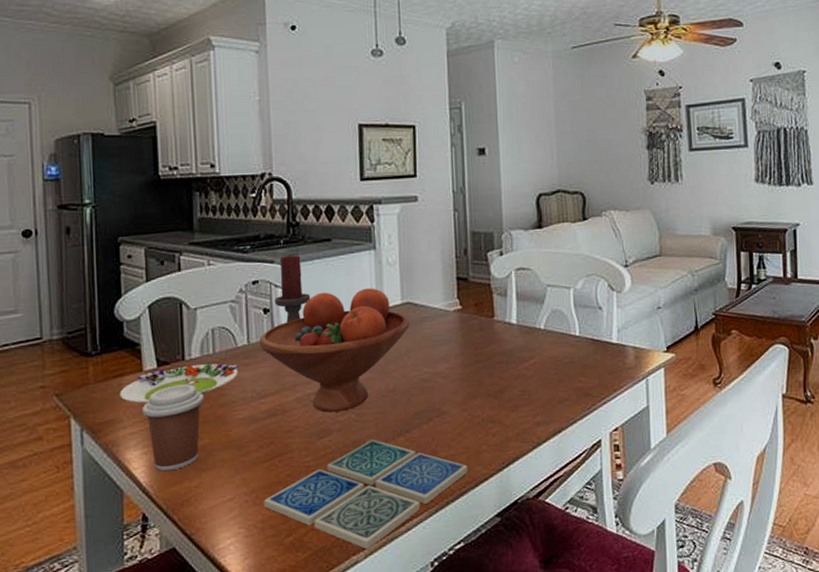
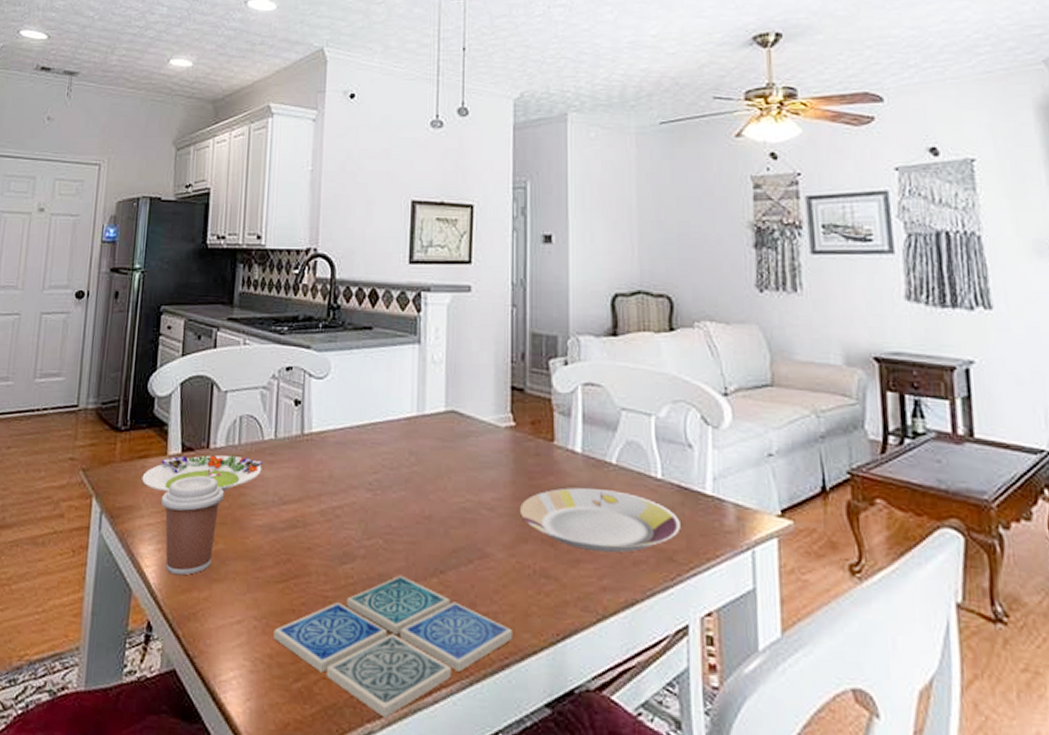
fruit bowl: present [259,288,410,413] -> none [286,387,453,535]
candle holder: present [274,254,311,323] -> none [307,341,346,420]
plate: none [469,349,594,397] -> present [520,488,681,553]

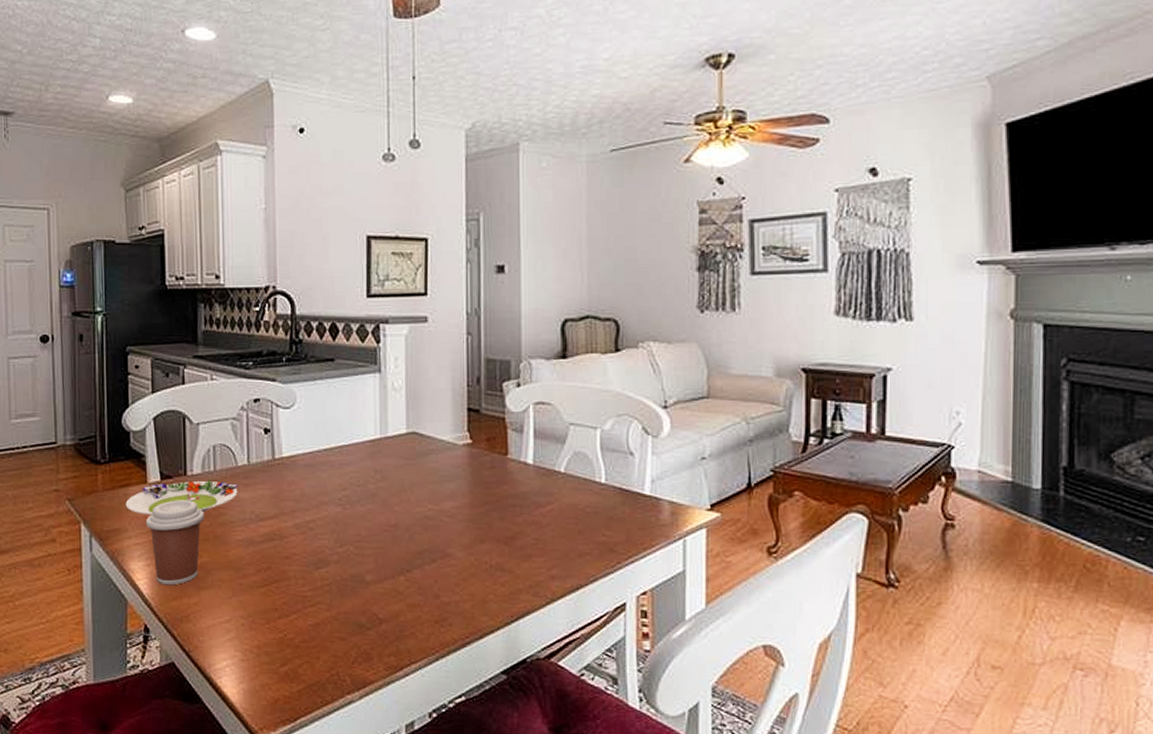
drink coaster: present [273,575,513,718] -> none [260,575,473,690]
plate: present [520,488,681,553] -> none [478,495,621,548]

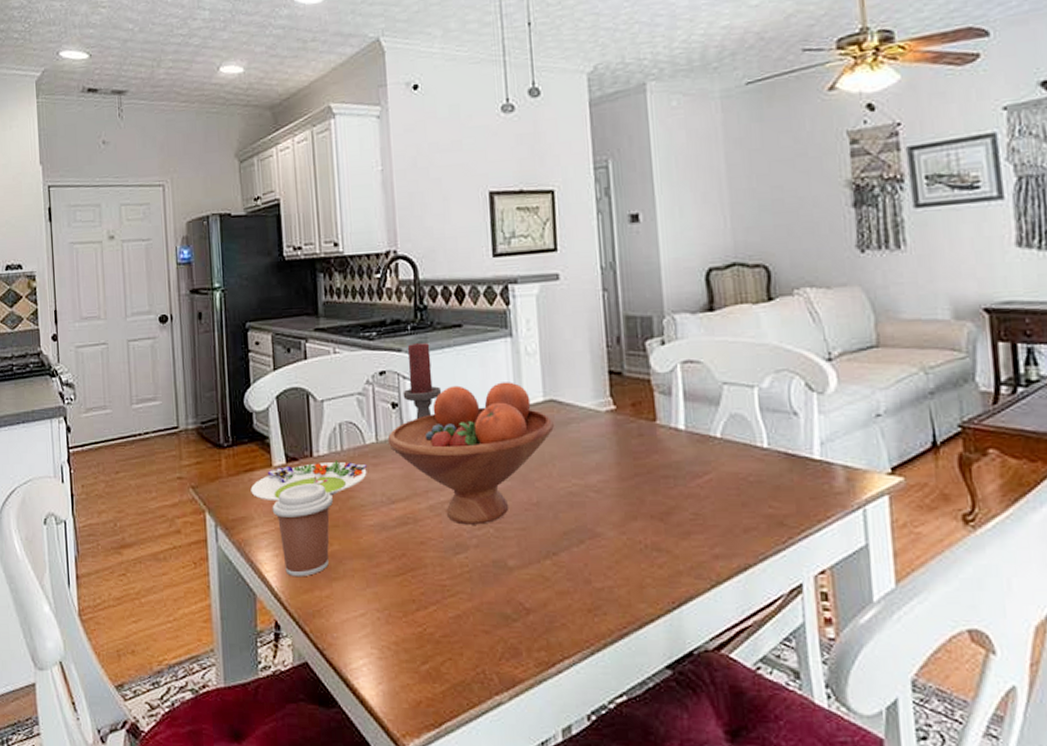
fruit bowl: none [259,414,414,543] -> present [387,382,554,525]
candle holder: none [275,373,312,445] -> present [403,342,442,420]

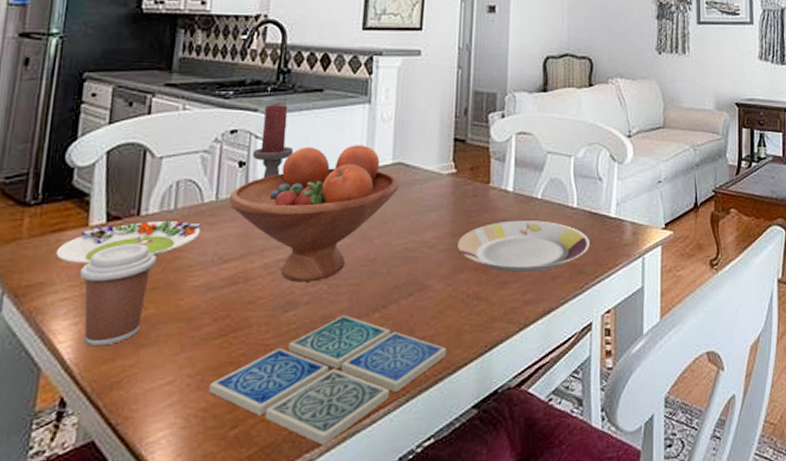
drink coaster: none [397,560,630,690] -> present [209,315,447,446]
plate: none [627,463,790,523] -> present [458,220,590,273]

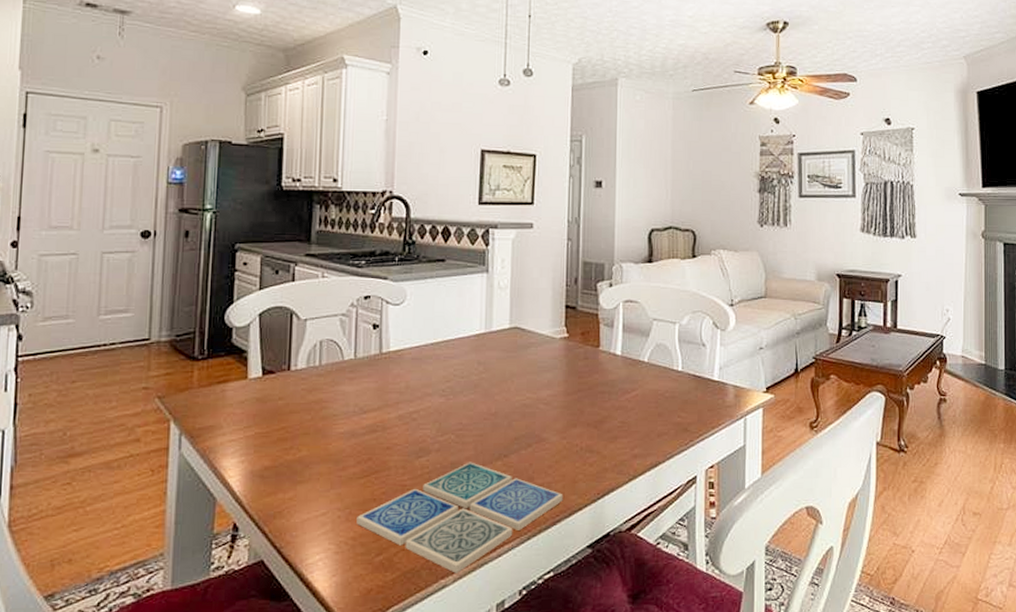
salad plate: present [56,218,201,264] -> none [222,373,343,411]
coffee cup: present [79,244,156,347] -> none [242,395,306,482]
fruit bowl: present [228,145,399,282] -> none [365,310,516,432]
candle holder: present [252,103,294,179] -> none [384,272,421,340]
plate: present [458,220,590,273] -> none [571,382,694,429]

